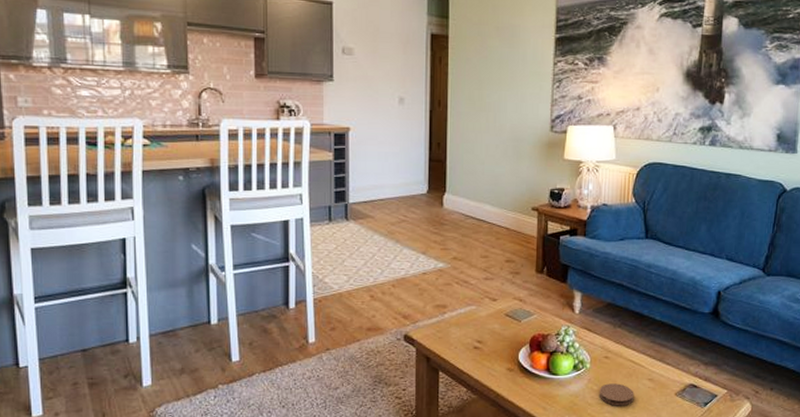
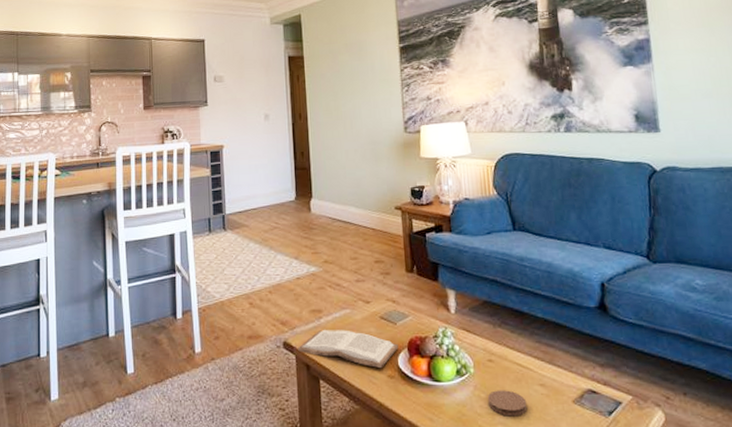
book: none [419,324,521,361] -> present [298,329,399,368]

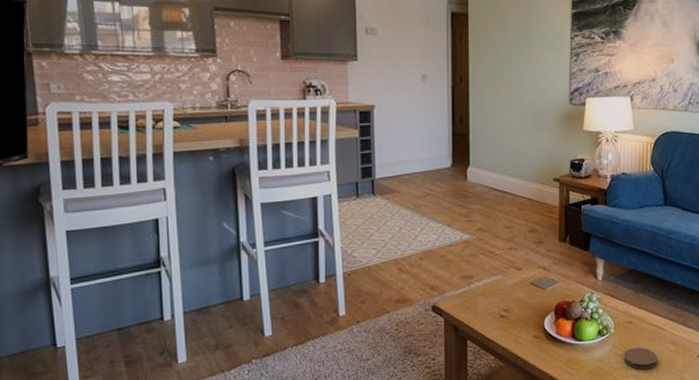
book: present [298,329,399,368] -> none [447,294,546,329]

